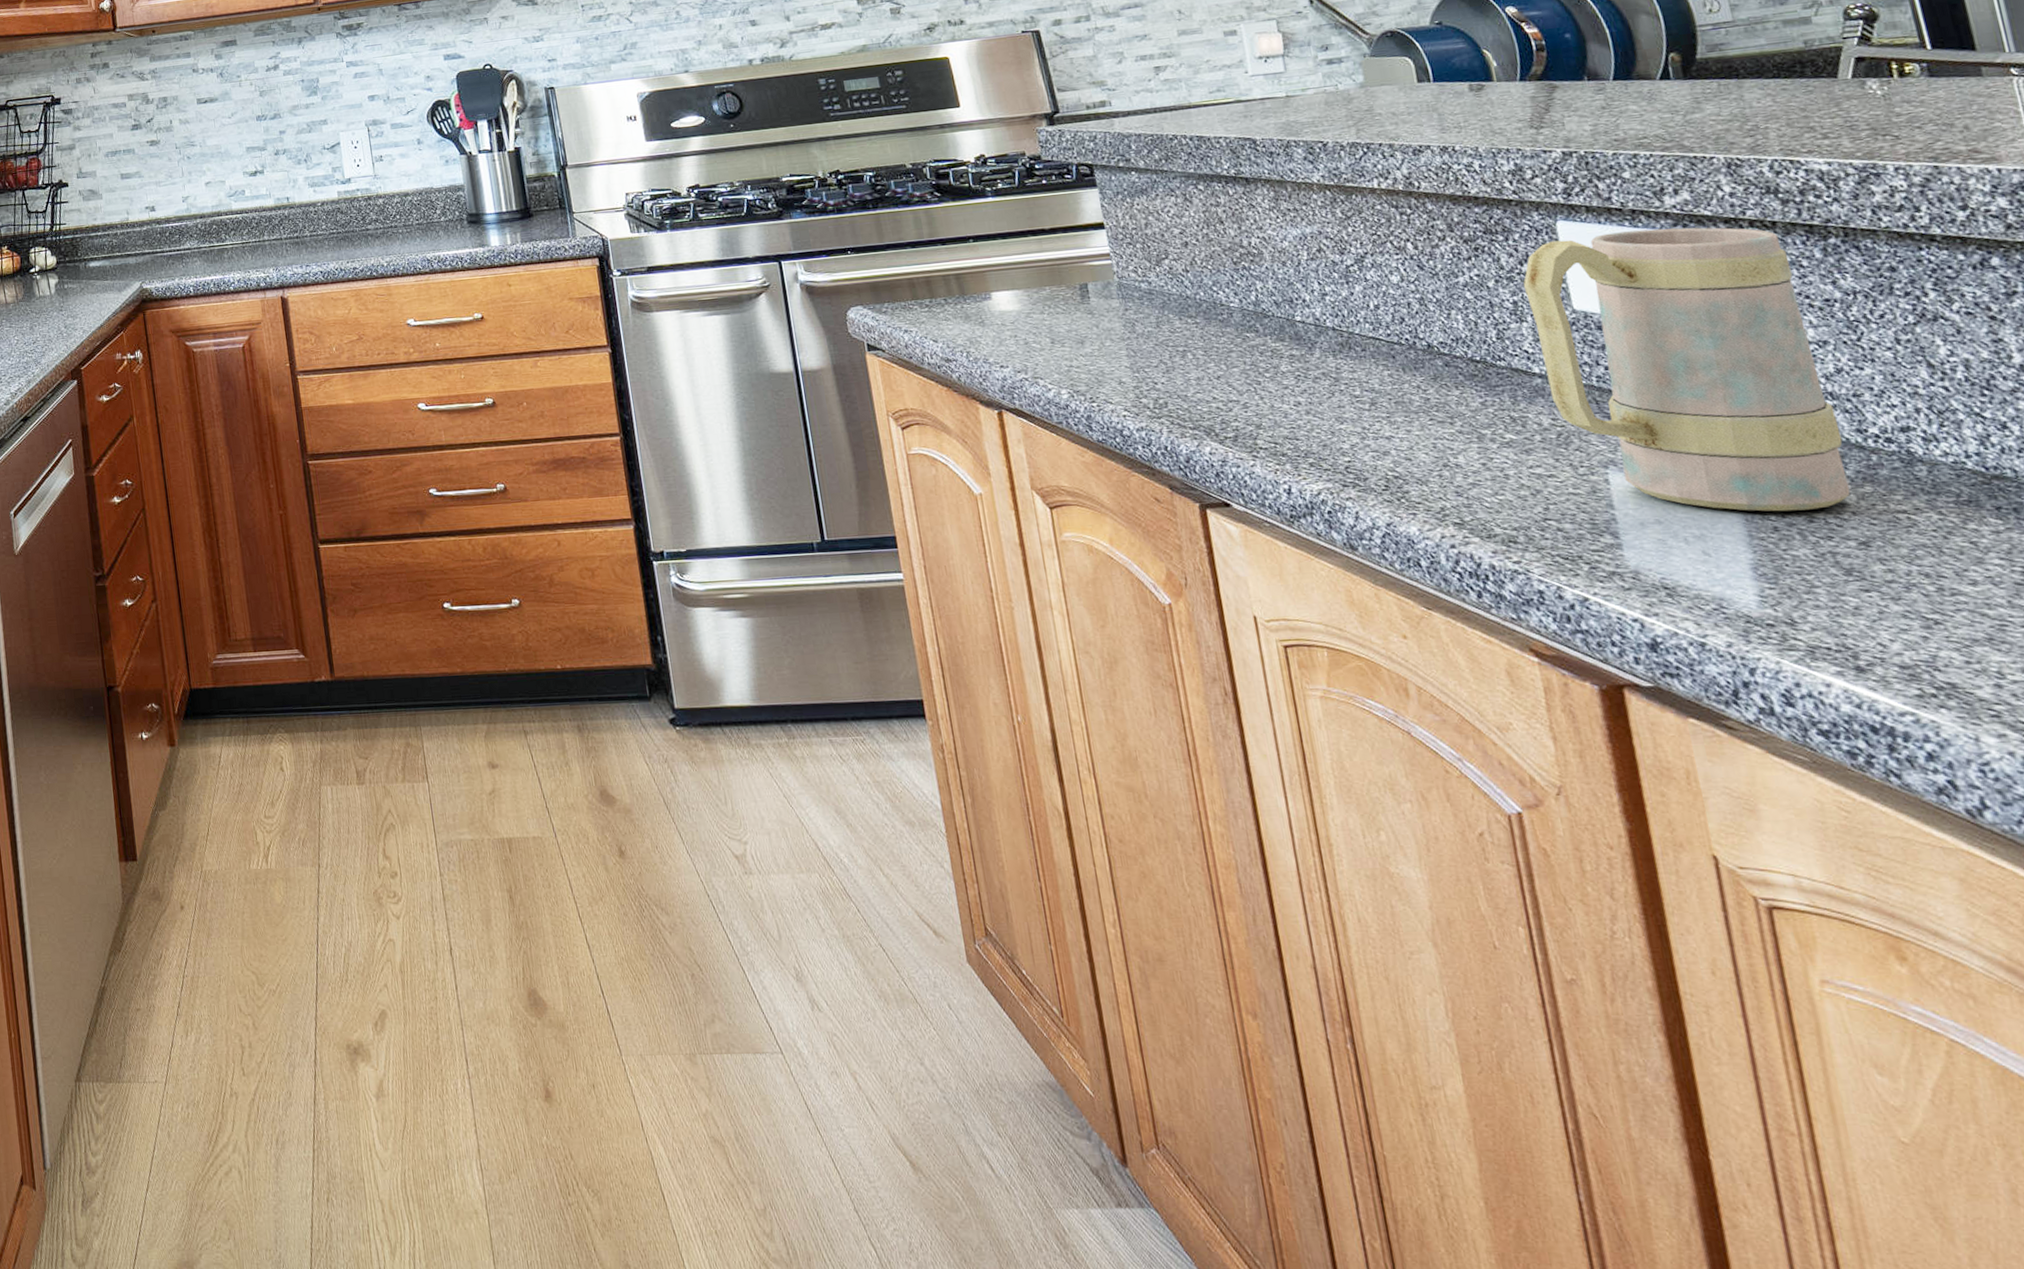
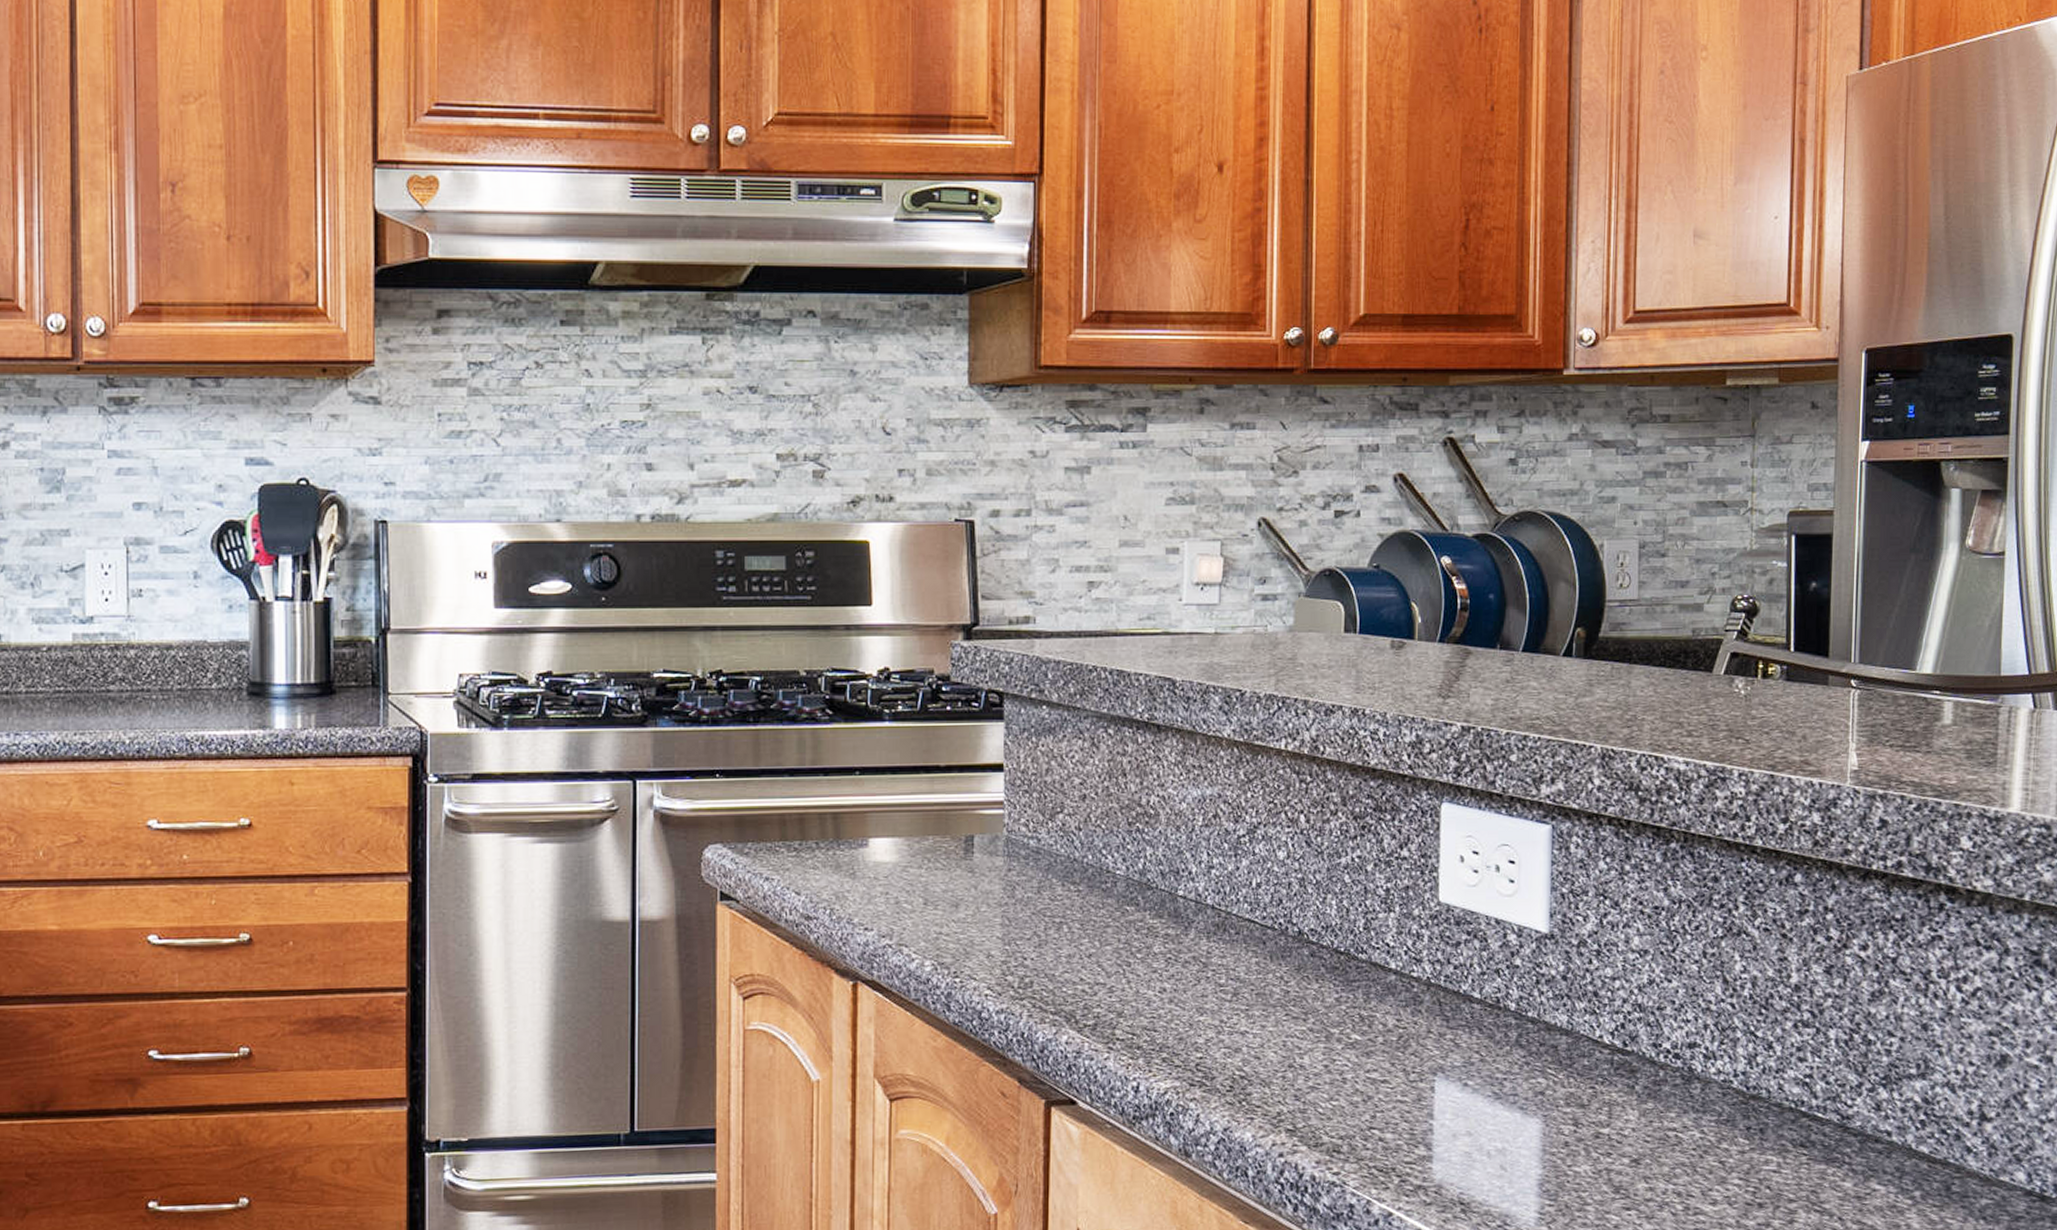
mug: present [1523,227,1851,512] -> none [1398,819,1640,1126]

